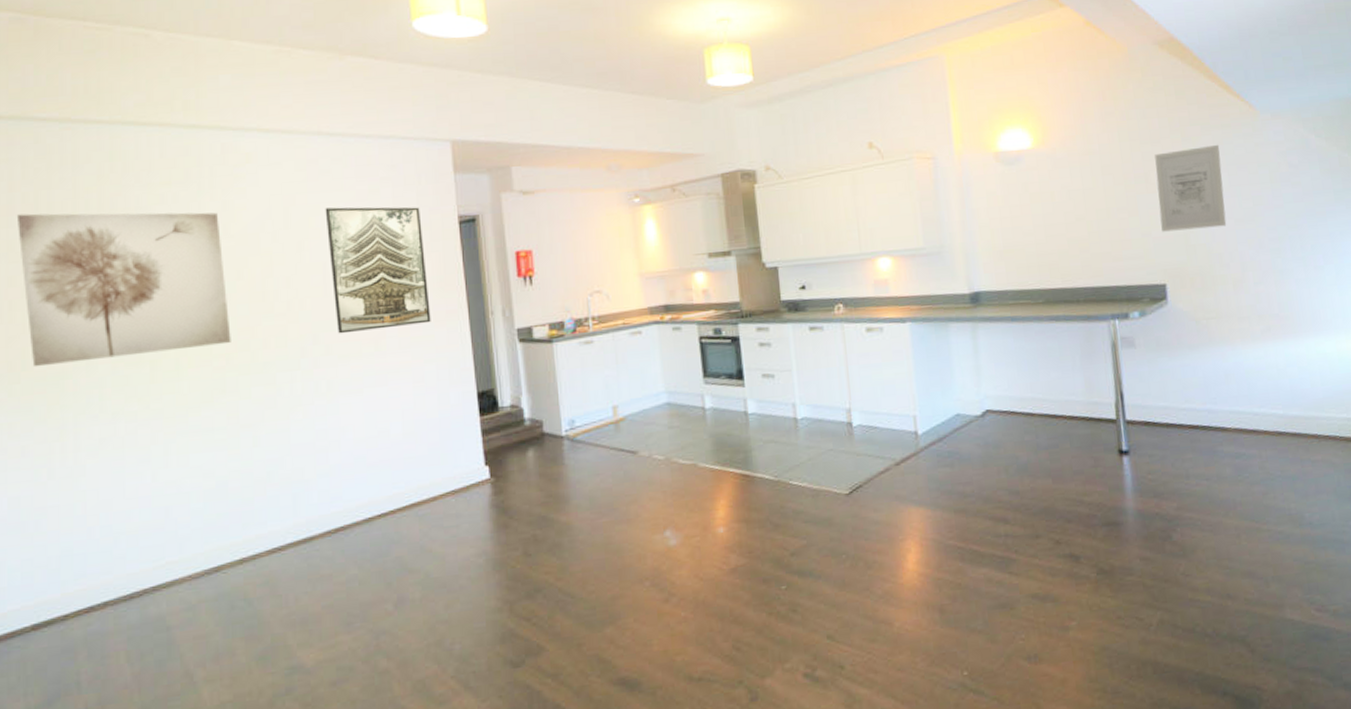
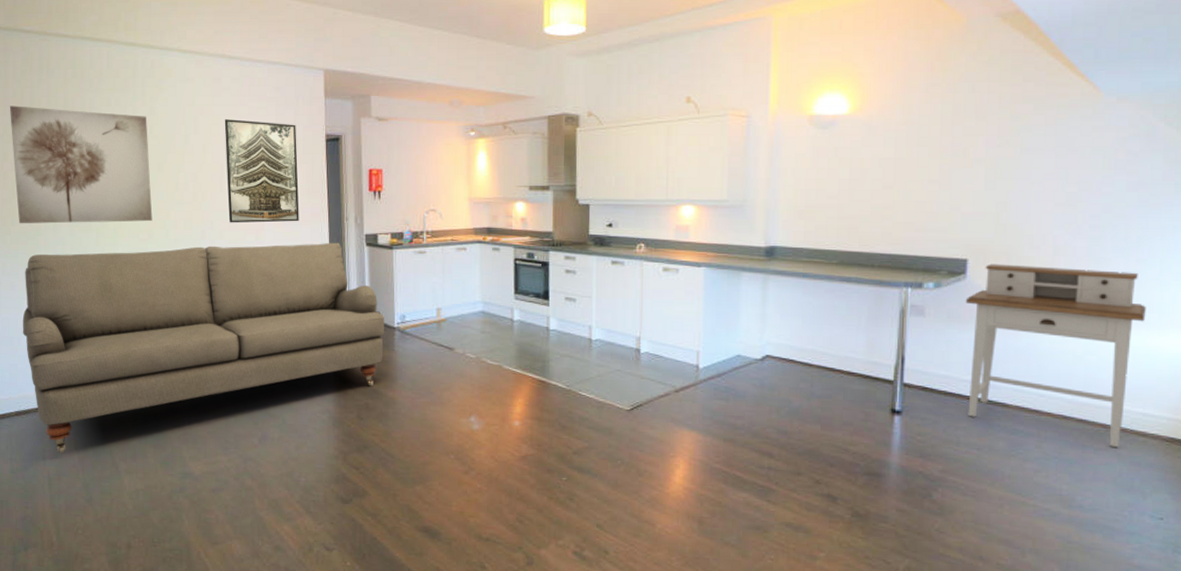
sofa: none [40,342,551,673] -> present [22,242,385,454]
wall art: present [1154,144,1227,232] -> none [972,124,1052,209]
desk: none [1170,279,1333,458] -> present [965,263,1146,448]

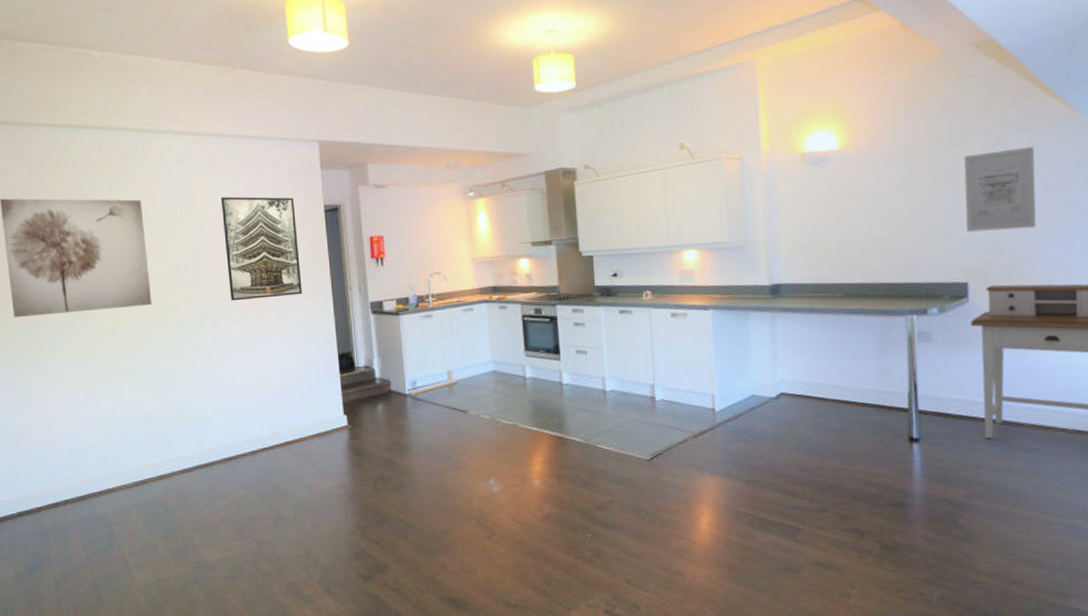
sofa: present [22,242,385,454] -> none [21,312,397,553]
wall art: none [972,124,1052,209] -> present [964,146,1037,232]

